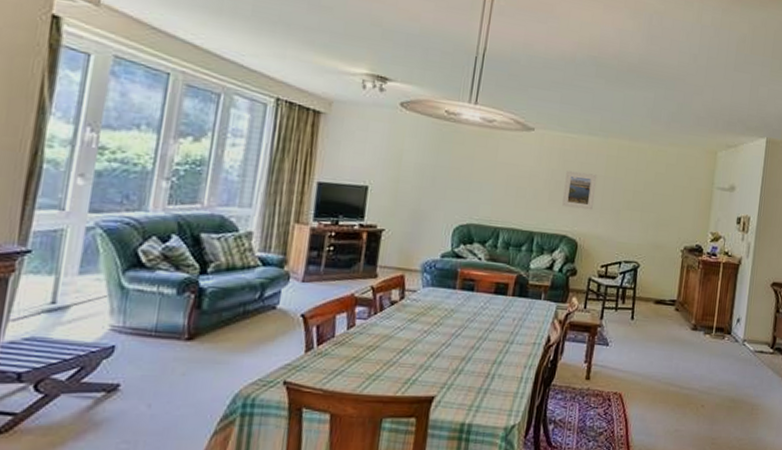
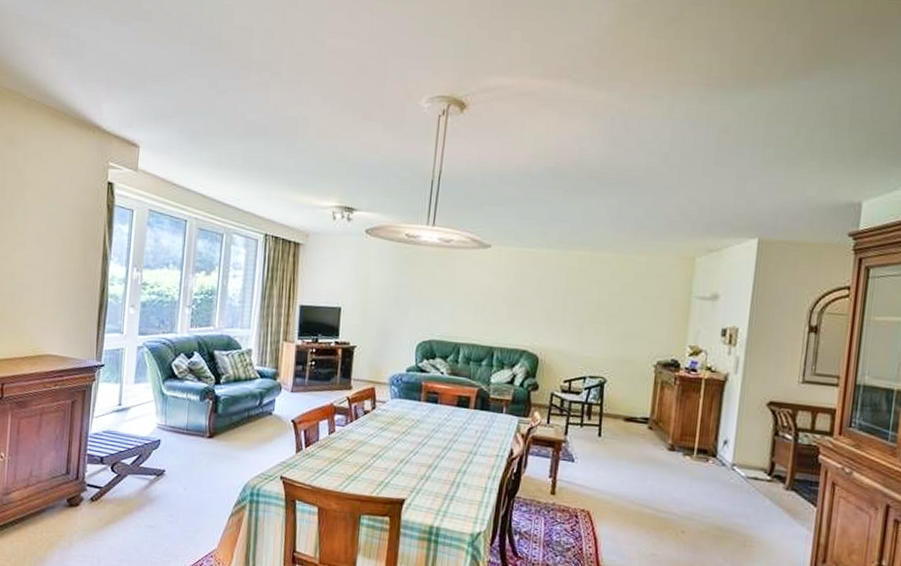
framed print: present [562,170,598,210] -> none [521,285,558,325]

